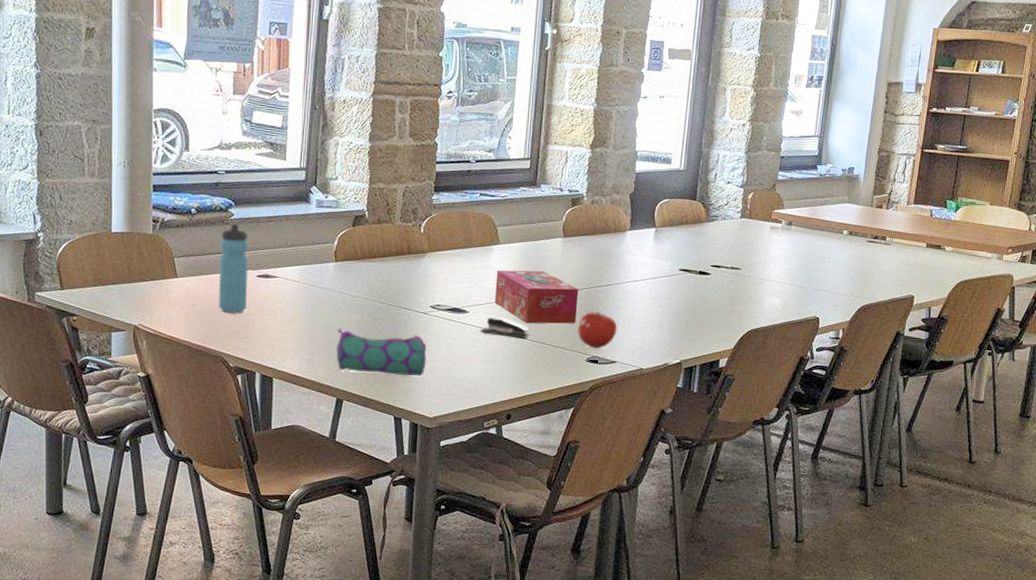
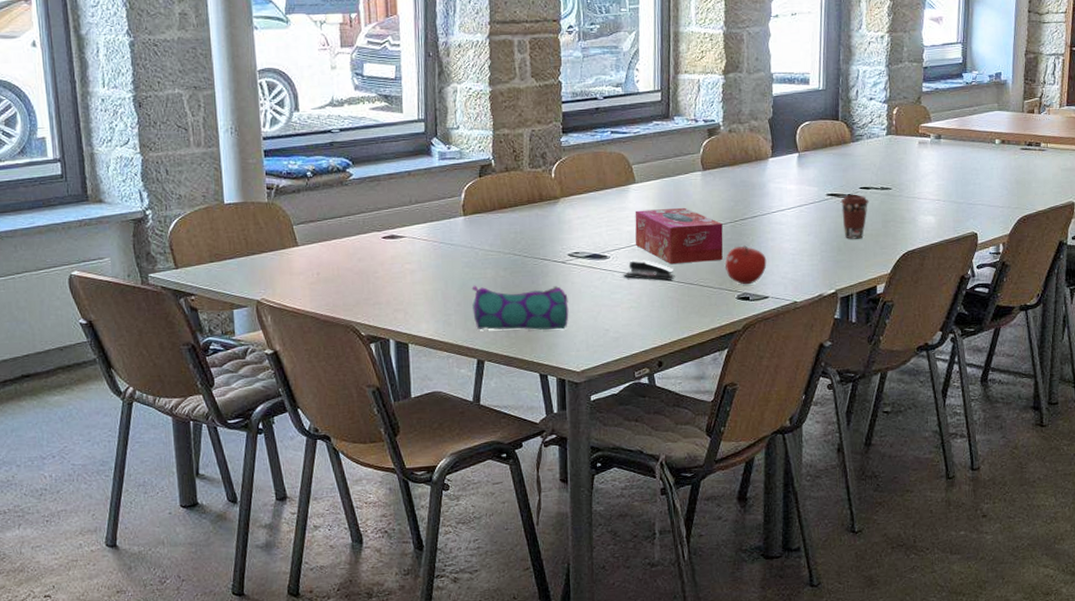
water bottle: present [219,223,248,313] -> none [340,184,374,279]
coffee cup: none [691,272,719,314] -> present [840,195,869,239]

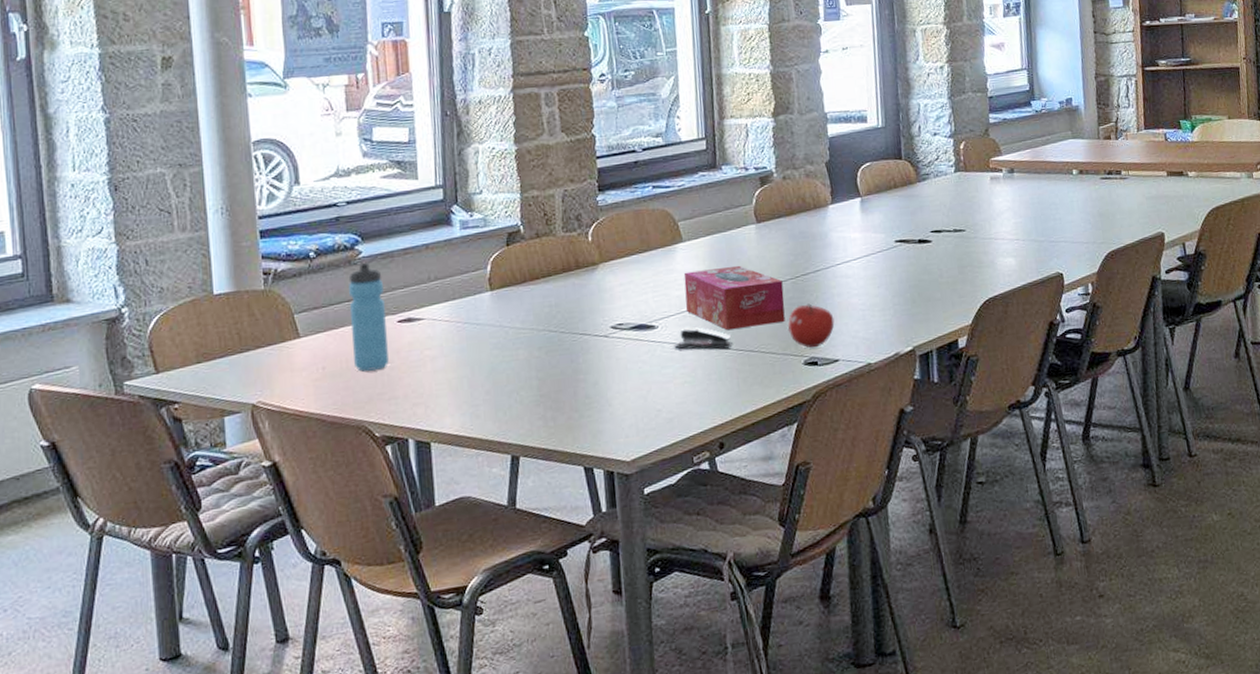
water bottle: none [340,184,374,279] -> present [348,262,389,372]
pencil case: present [471,285,569,330] -> none [502,364,615,420]
coffee cup: present [840,195,869,239] -> none [910,239,942,289]

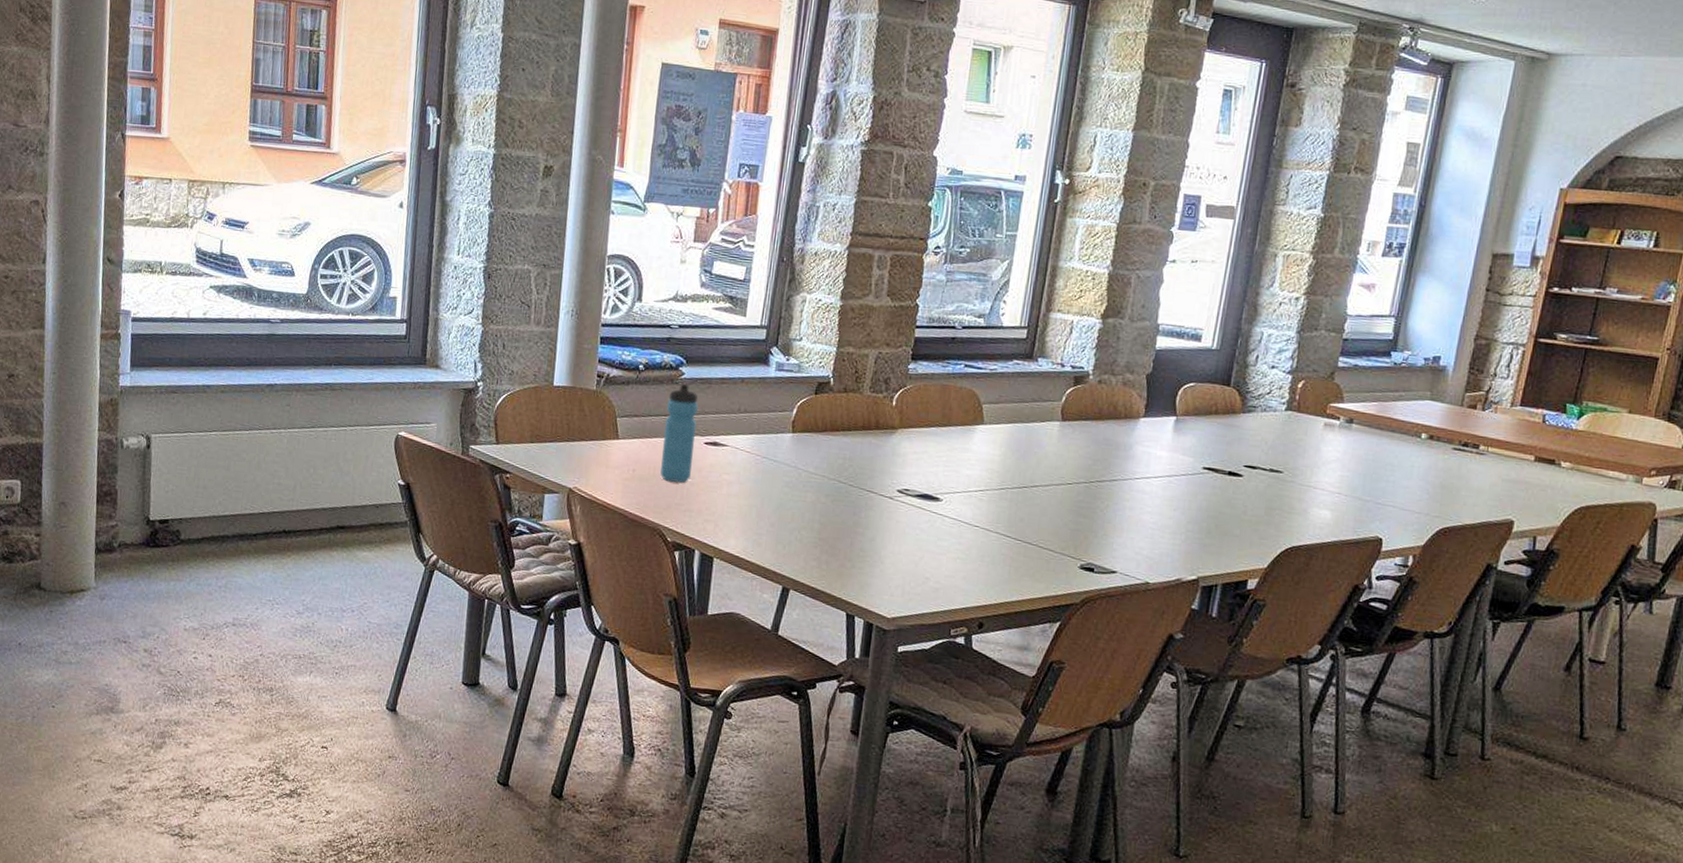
stapler: present [674,327,733,349] -> none [954,506,1012,536]
tissue box: present [683,265,785,331] -> none [973,454,1076,523]
fruit: present [788,303,835,348] -> none [1071,510,1121,555]

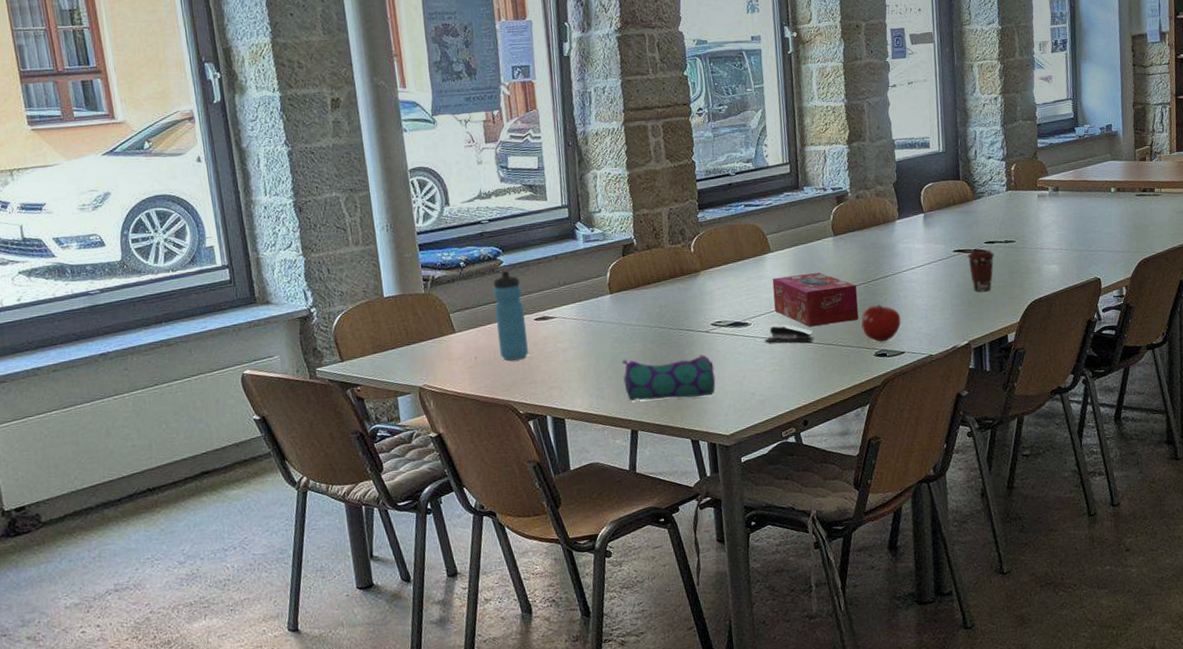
pencil case: none [785,507,890,570] -> present [621,355,716,401]
stapler: none [954,506,1012,536] -> present [765,324,814,343]
tissue box: none [973,454,1076,523] -> present [772,272,859,327]
fruit: none [1071,510,1121,555] -> present [861,304,901,342]
coffee cup: none [1217,472,1253,524] -> present [967,249,995,292]

